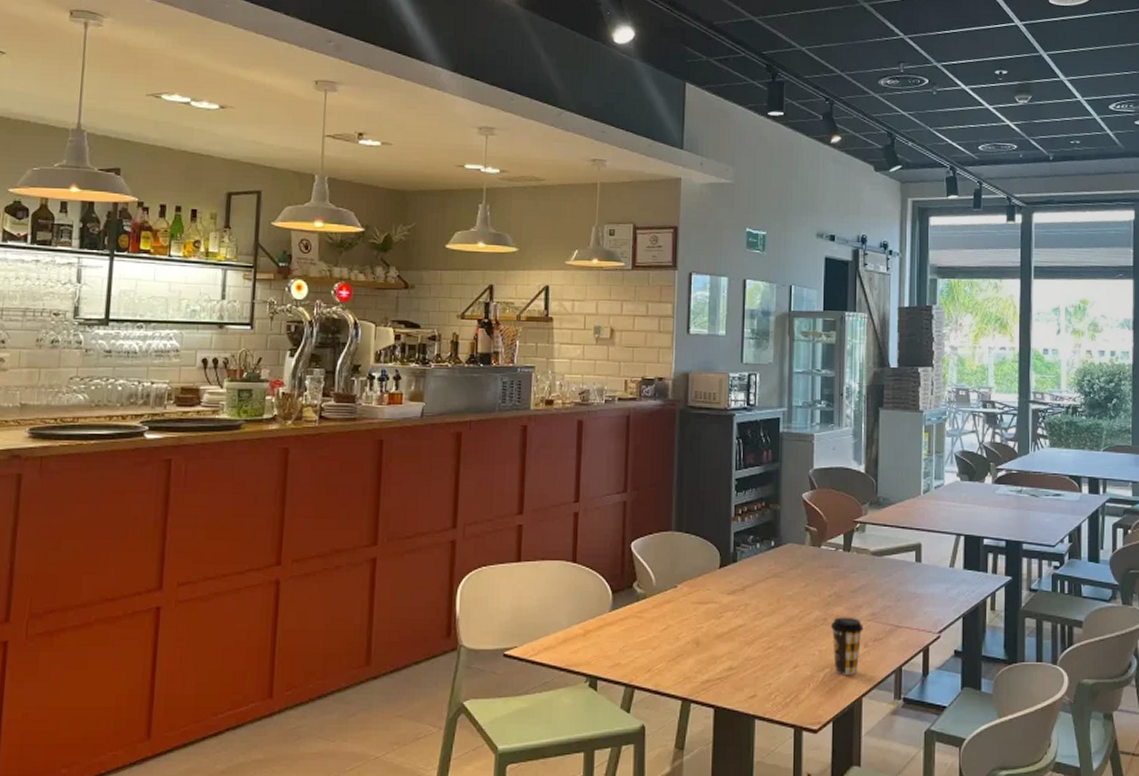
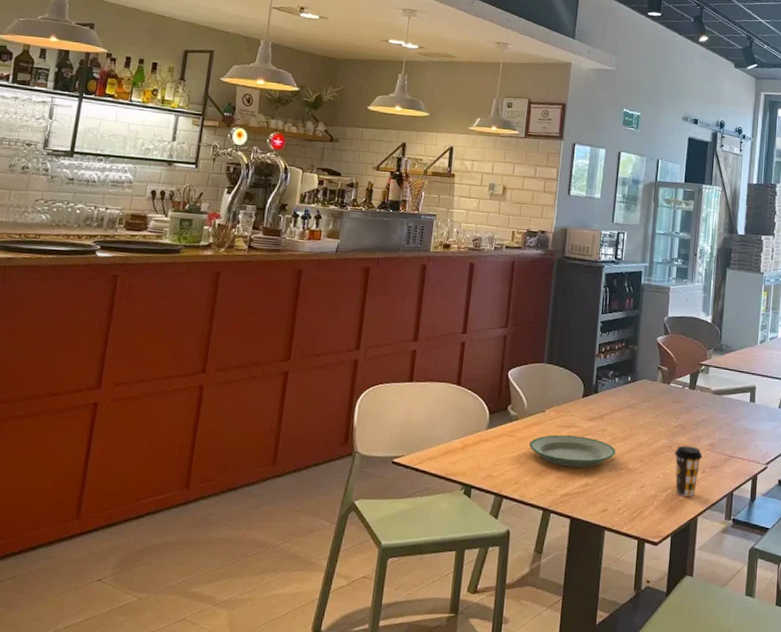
plate: none [661,613,762,649] -> present [529,435,616,468]

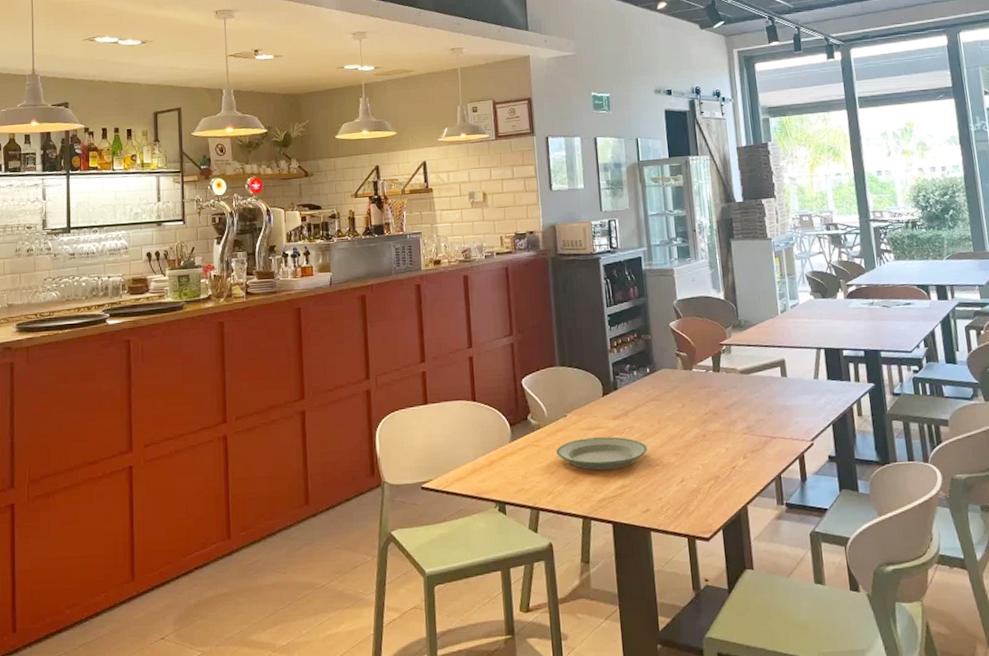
coffee cup: present [675,445,703,496] -> none [710,432,741,486]

